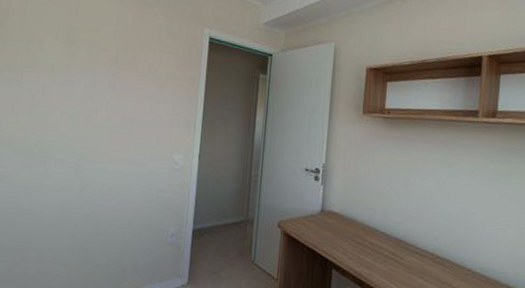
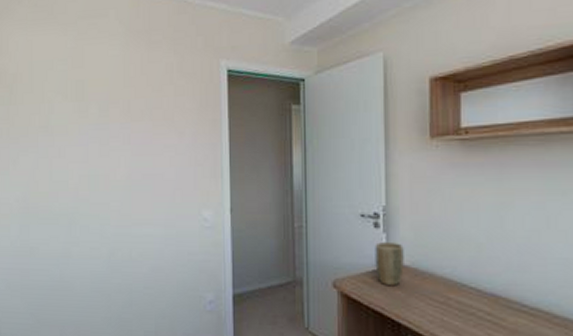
plant pot: none [312,192,336,229] -> present [375,242,404,287]

